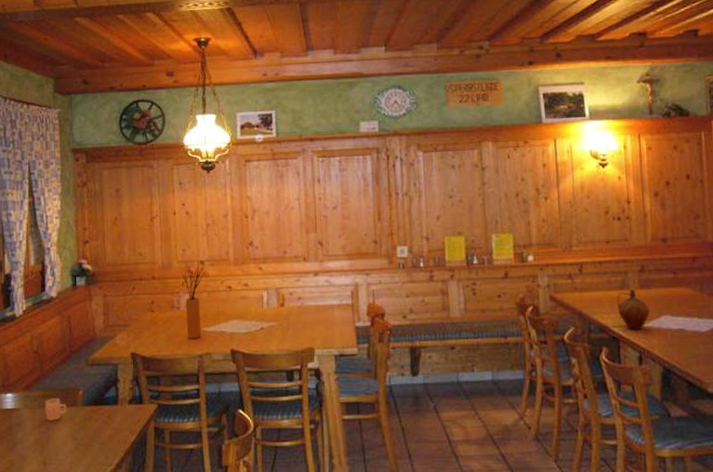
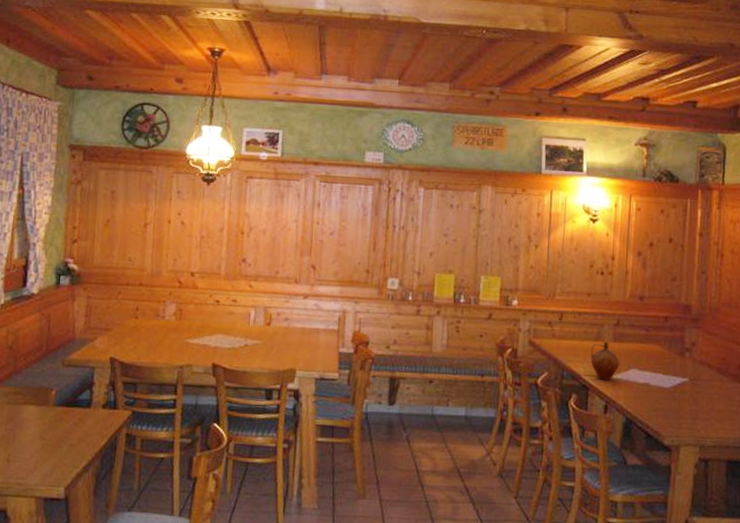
mug: present [45,398,67,421] -> none [14,396,38,419]
vase: present [182,261,205,340] -> none [169,272,195,350]

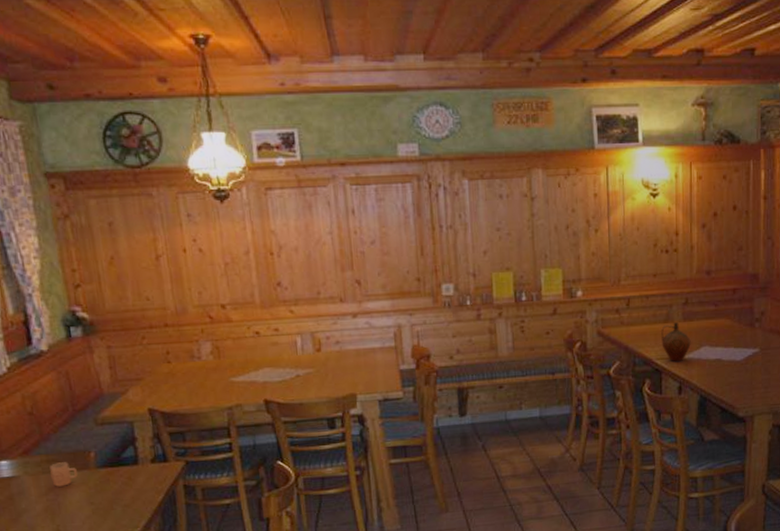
mug: none [14,396,38,419] -> present [50,462,79,487]

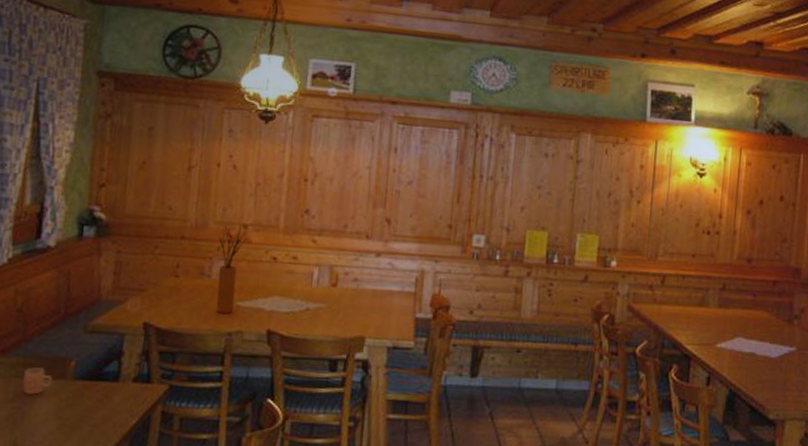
vase: none [200,305,229,391] -> present [216,224,248,314]
ceramic jug: present [661,322,691,362] -> none [694,308,725,350]

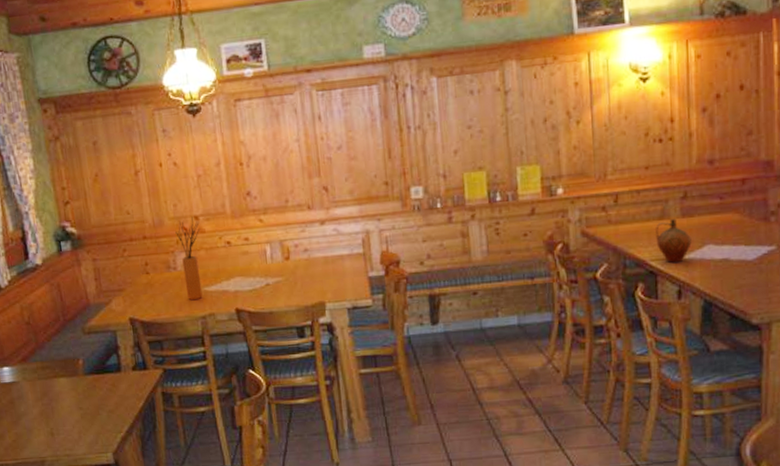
mug: present [22,367,53,395] -> none [44,369,69,392]
ceramic jug: none [694,308,725,350] -> present [656,219,692,263]

